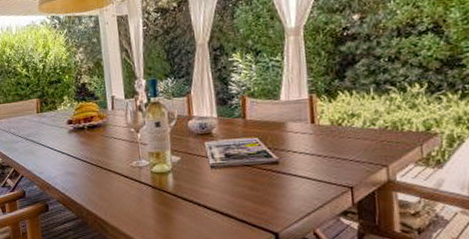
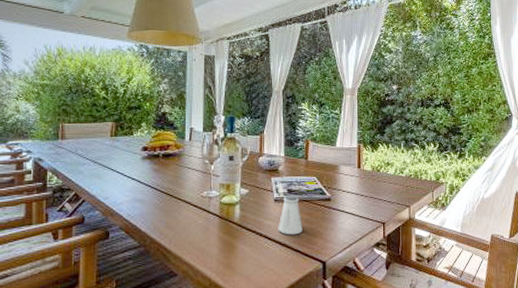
saltshaker: none [217,159,247,204] -> present [278,194,303,235]

